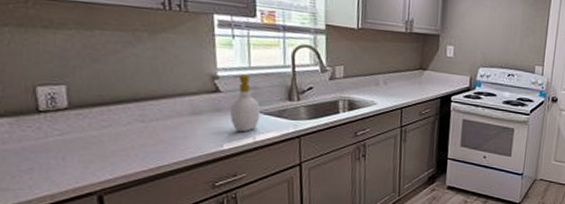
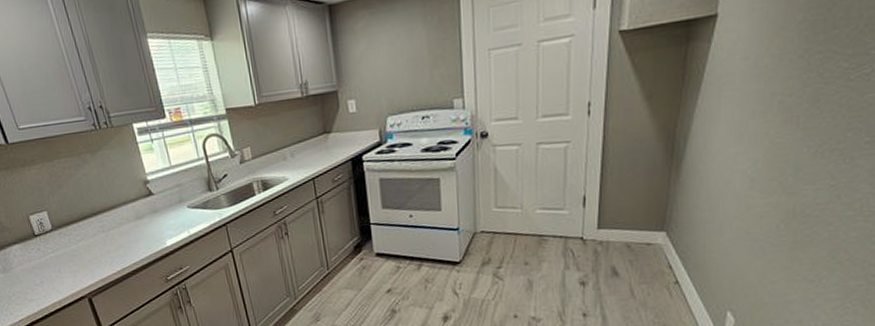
soap bottle: present [230,74,261,133] -> none [160,174,190,229]

